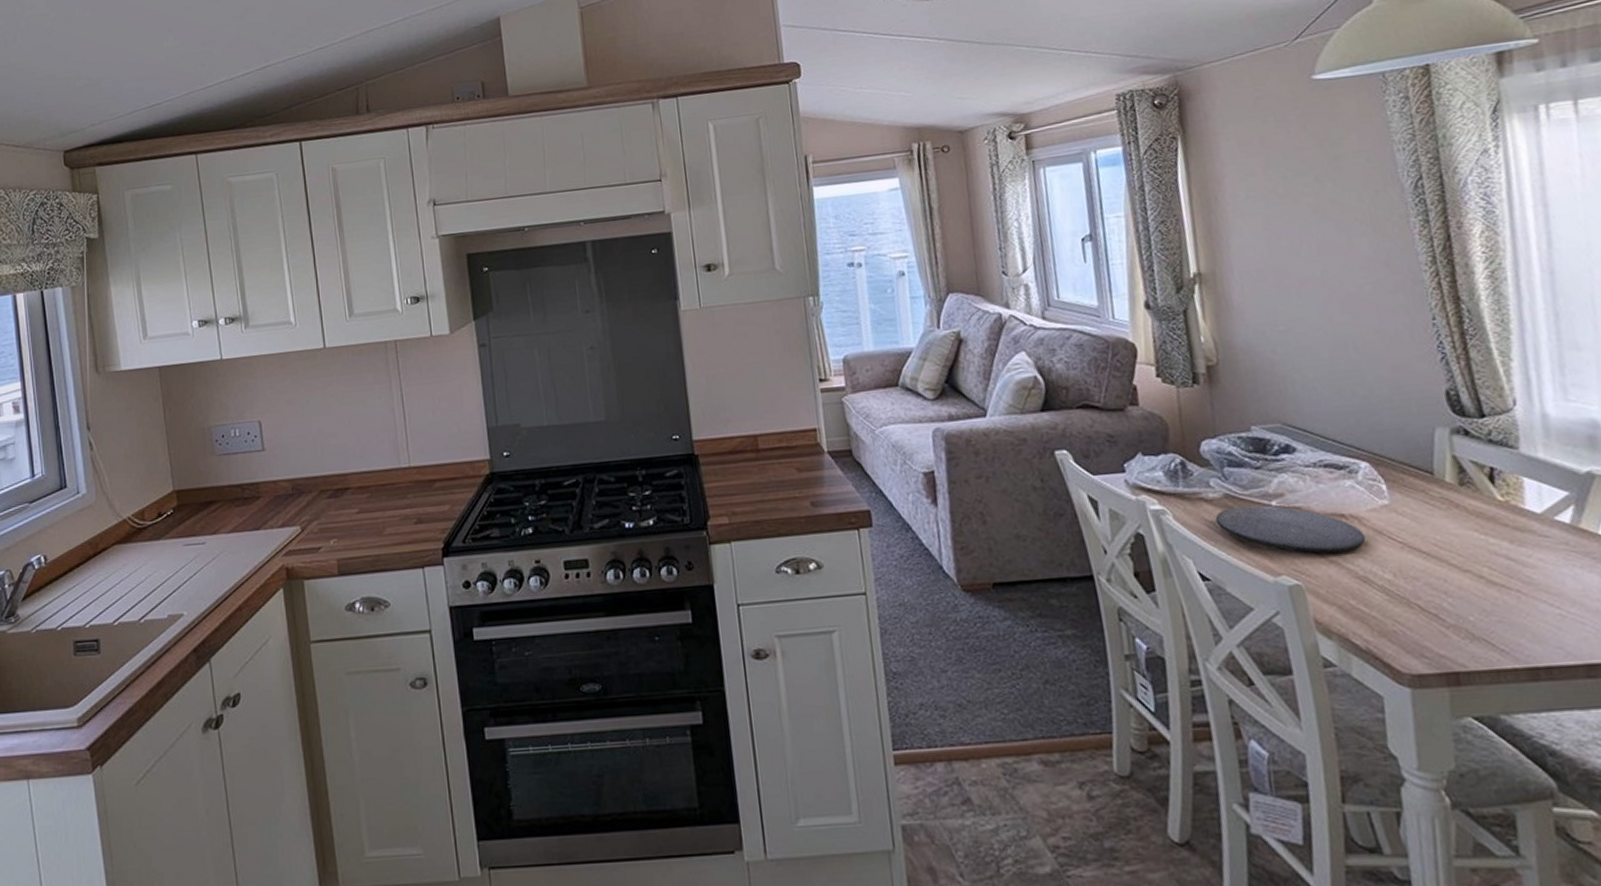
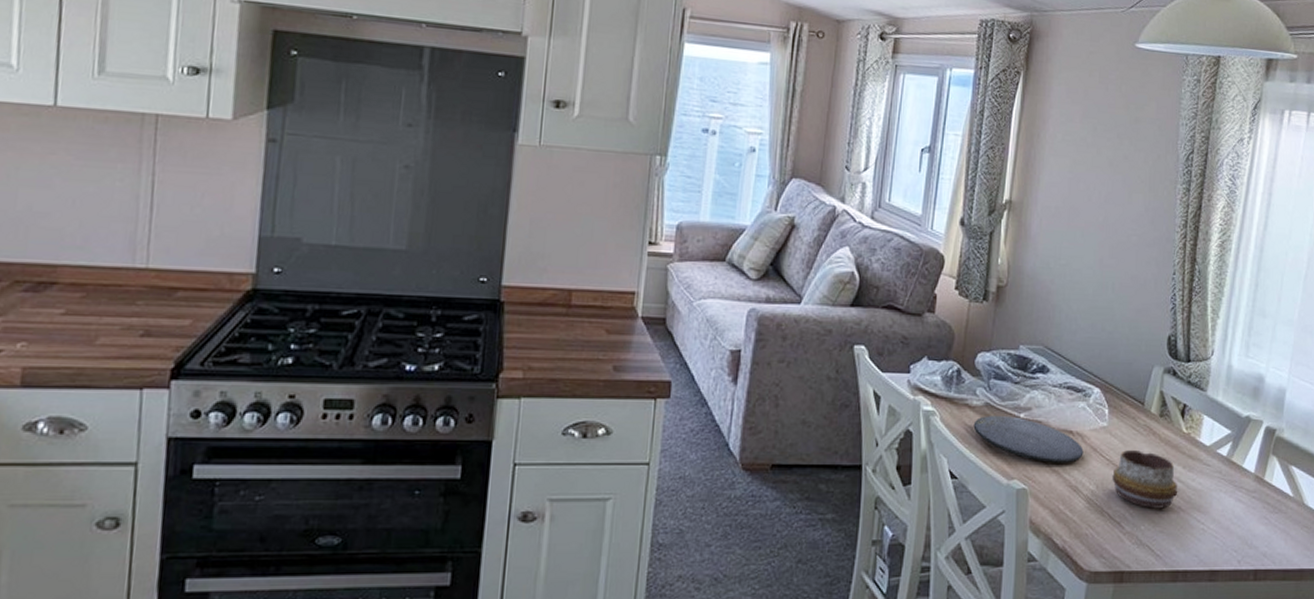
decorative bowl: none [1412,528,1511,595] -> present [1112,450,1178,509]

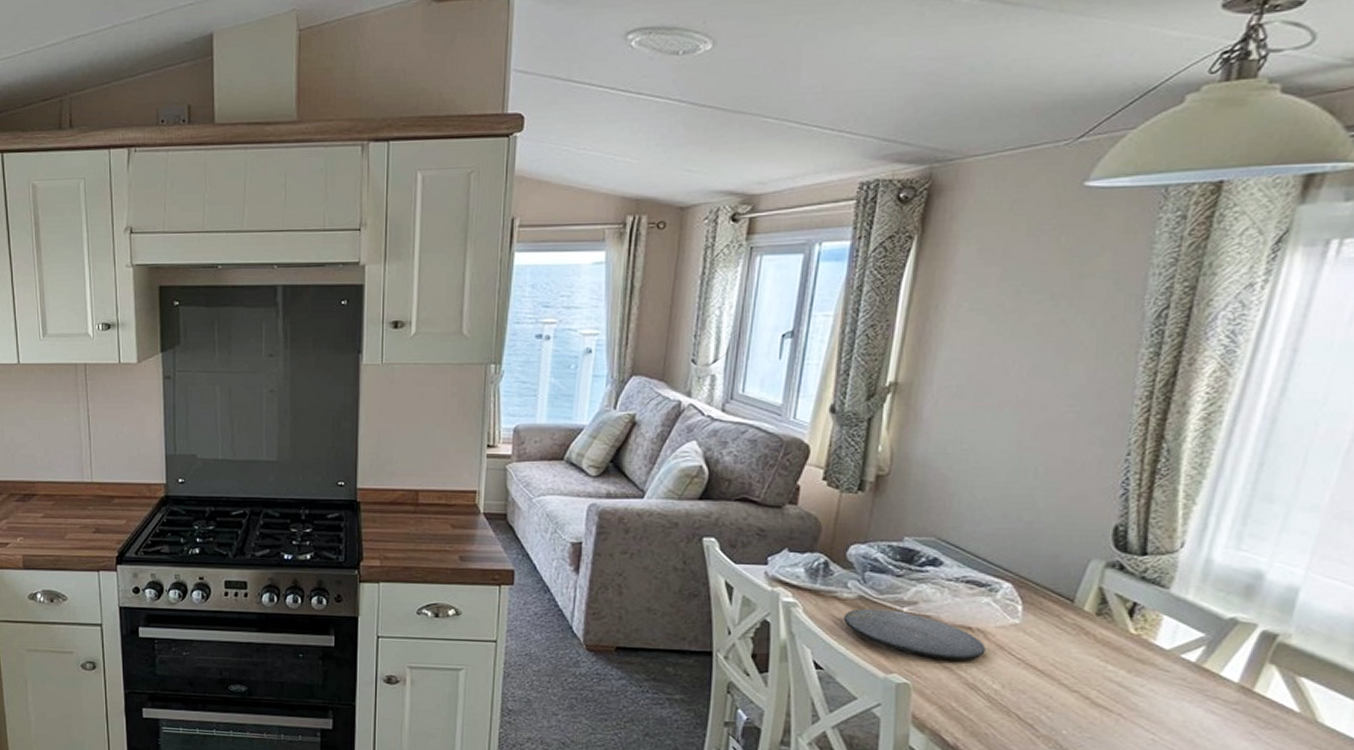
decorative bowl: present [1112,450,1178,509] -> none [1024,650,1119,714]

